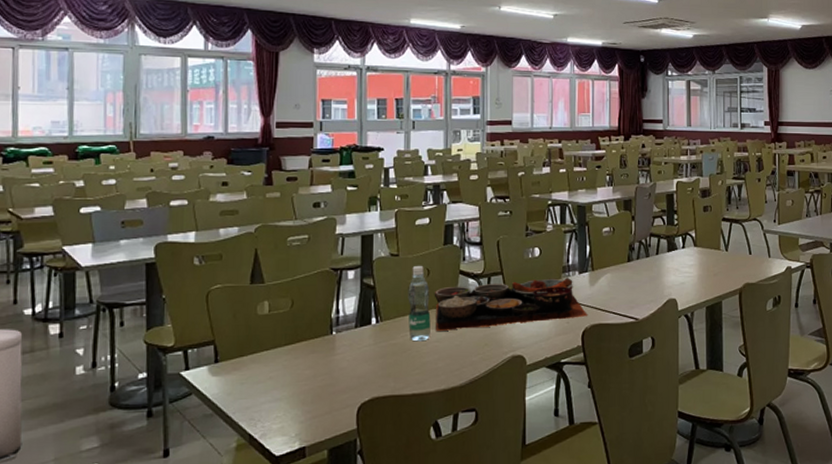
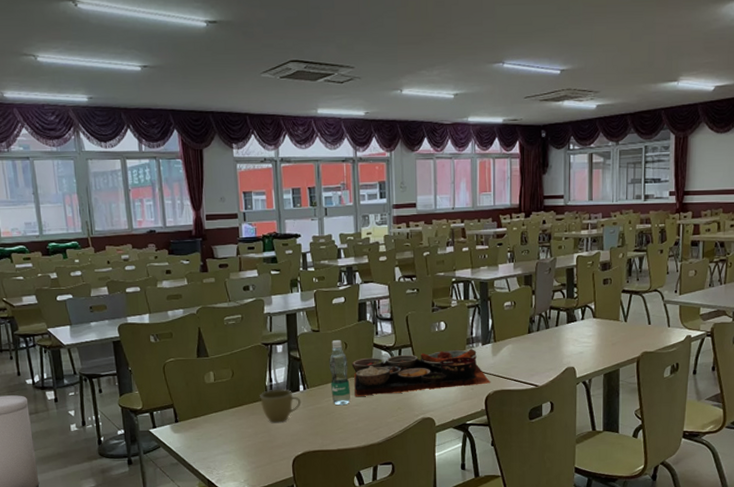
cup: none [323,322,373,363] -> present [260,389,301,423]

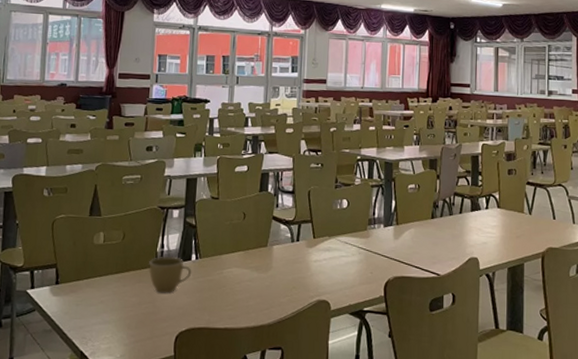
bottle: present [329,339,350,406] -> none [224,208,245,280]
food tray: present [351,349,491,396] -> none [248,229,392,272]

